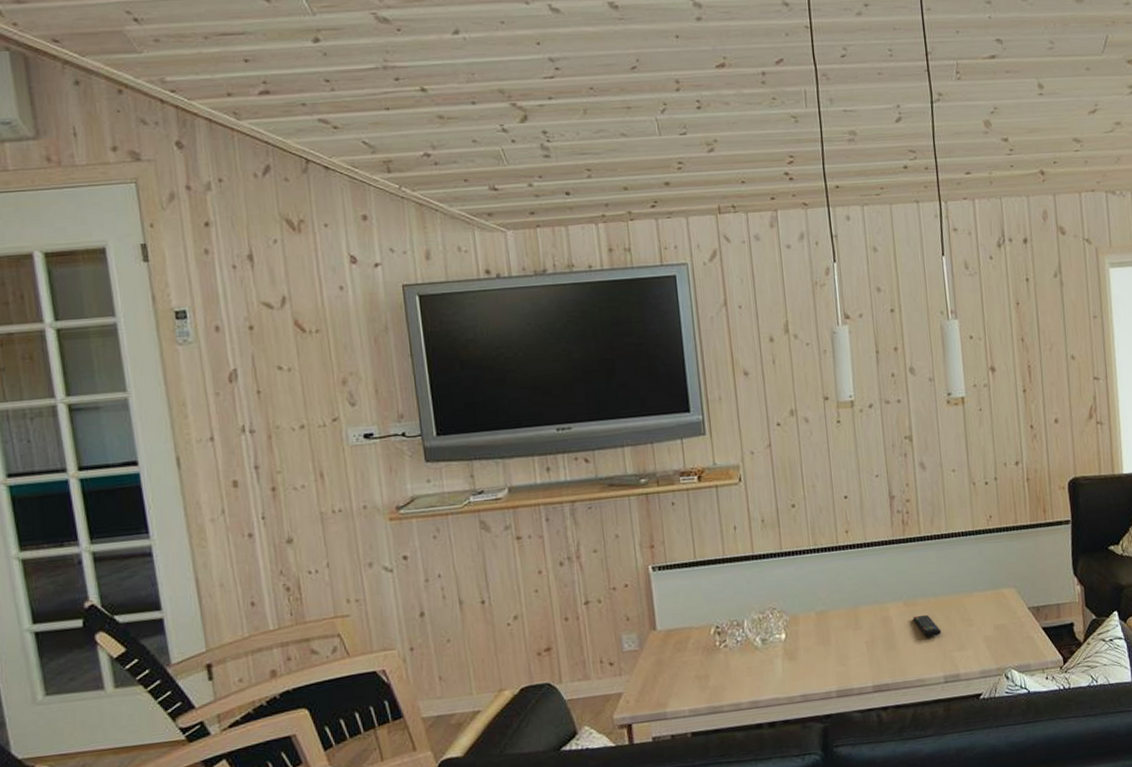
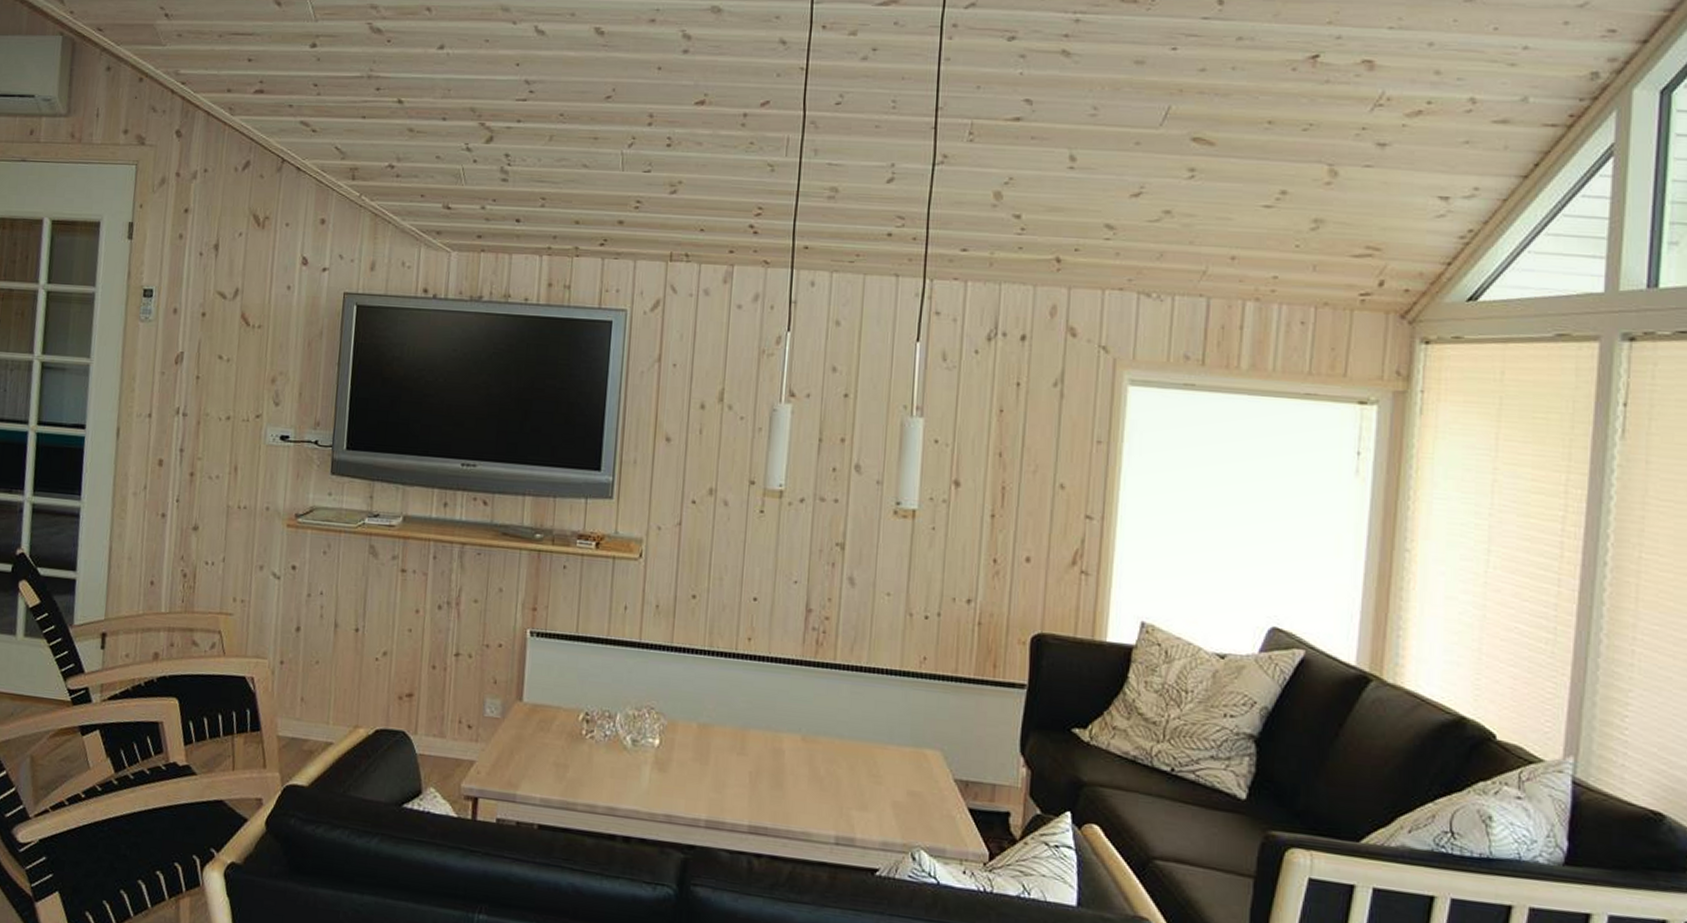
remote control: present [913,614,942,637] -> none [809,756,842,786]

